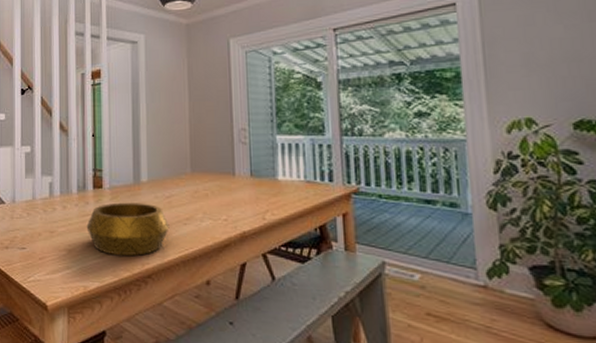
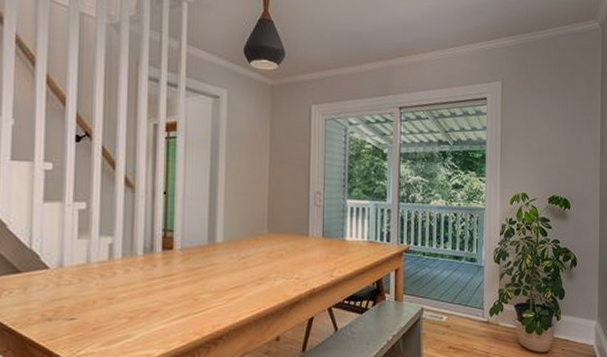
decorative bowl: present [86,202,170,256] -> none [152,264,243,320]

